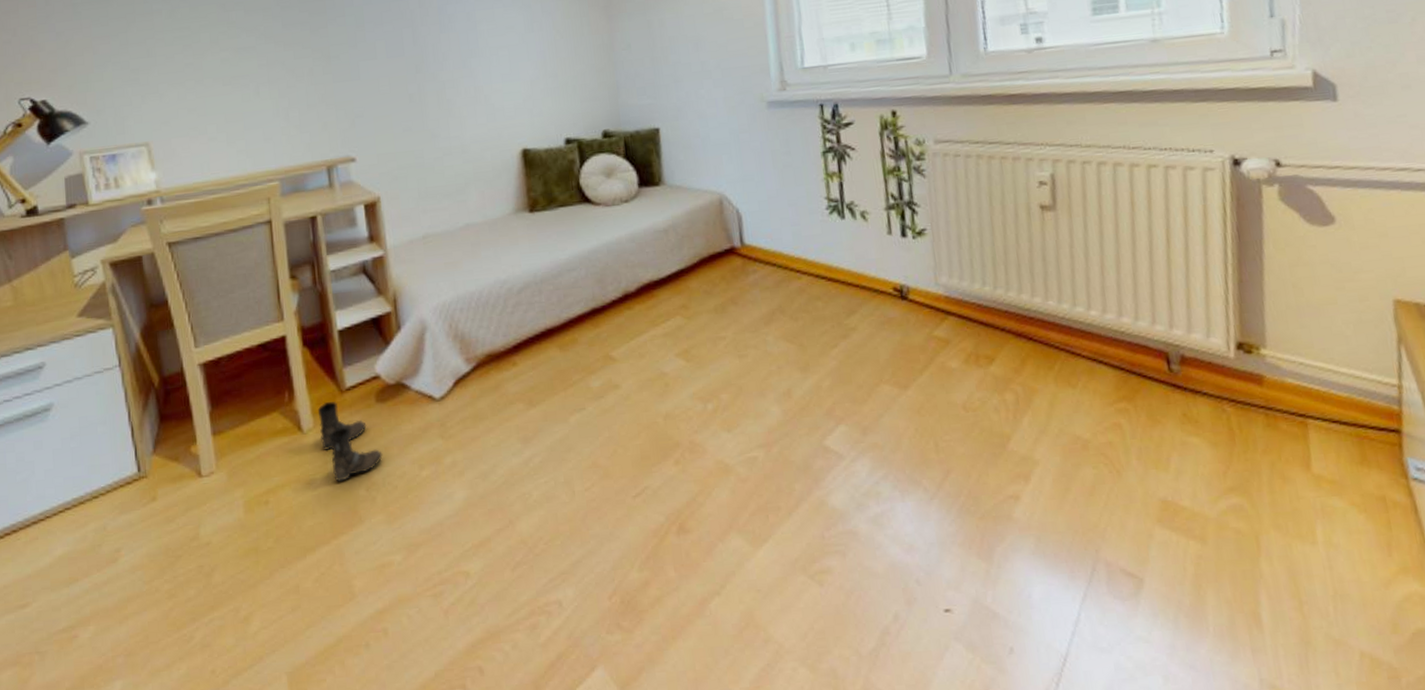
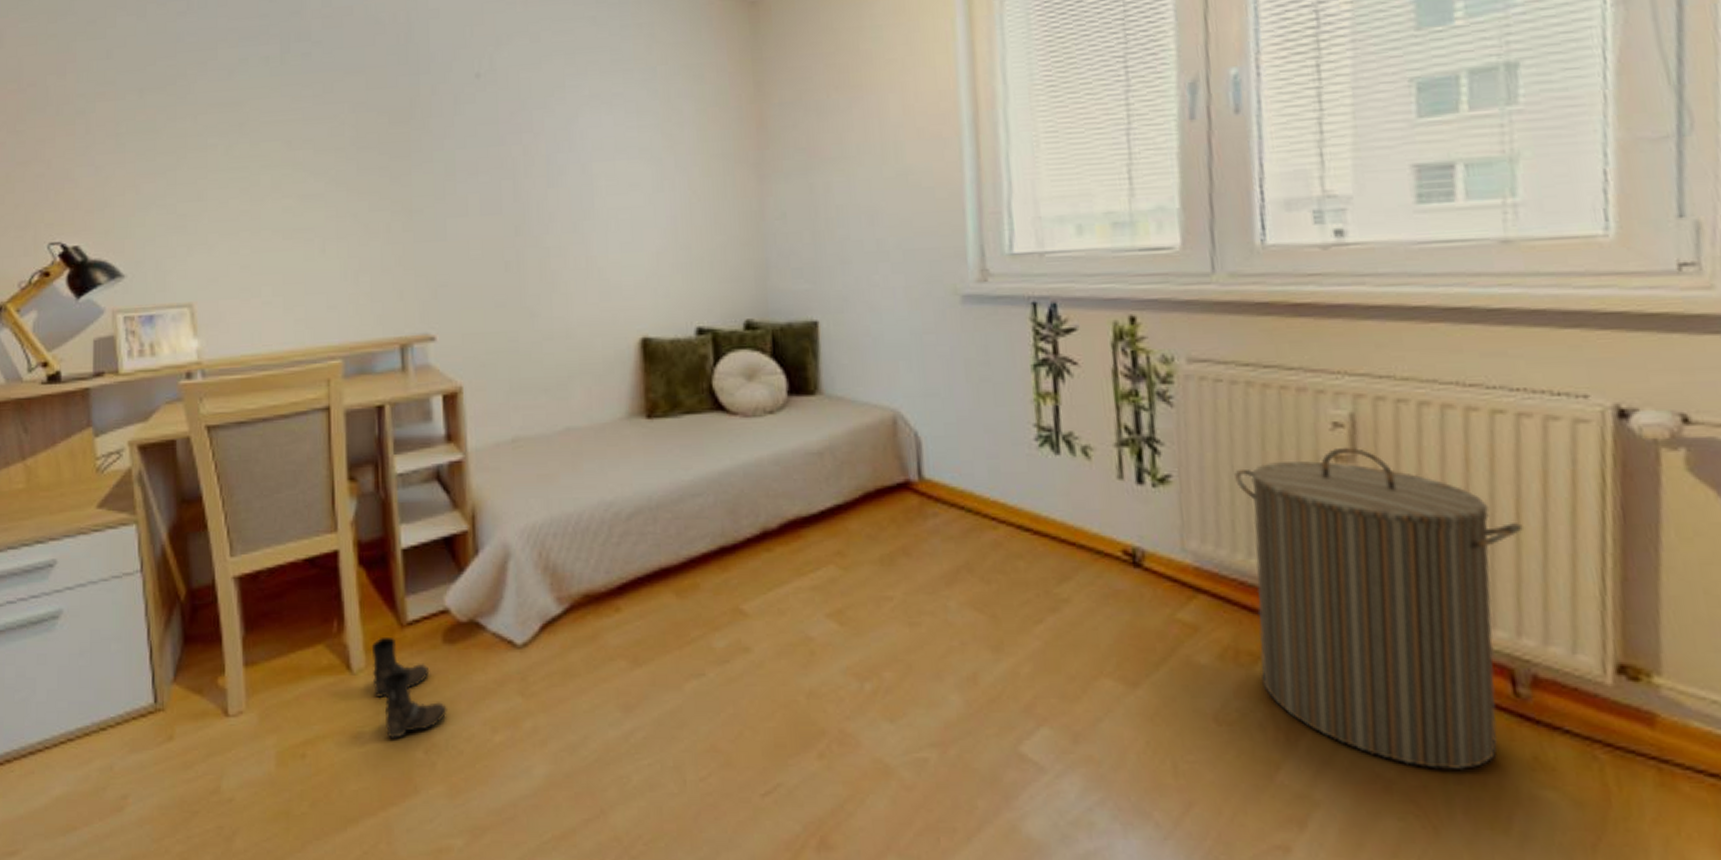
laundry hamper: none [971,199,1172,429] -> present [1234,447,1523,769]

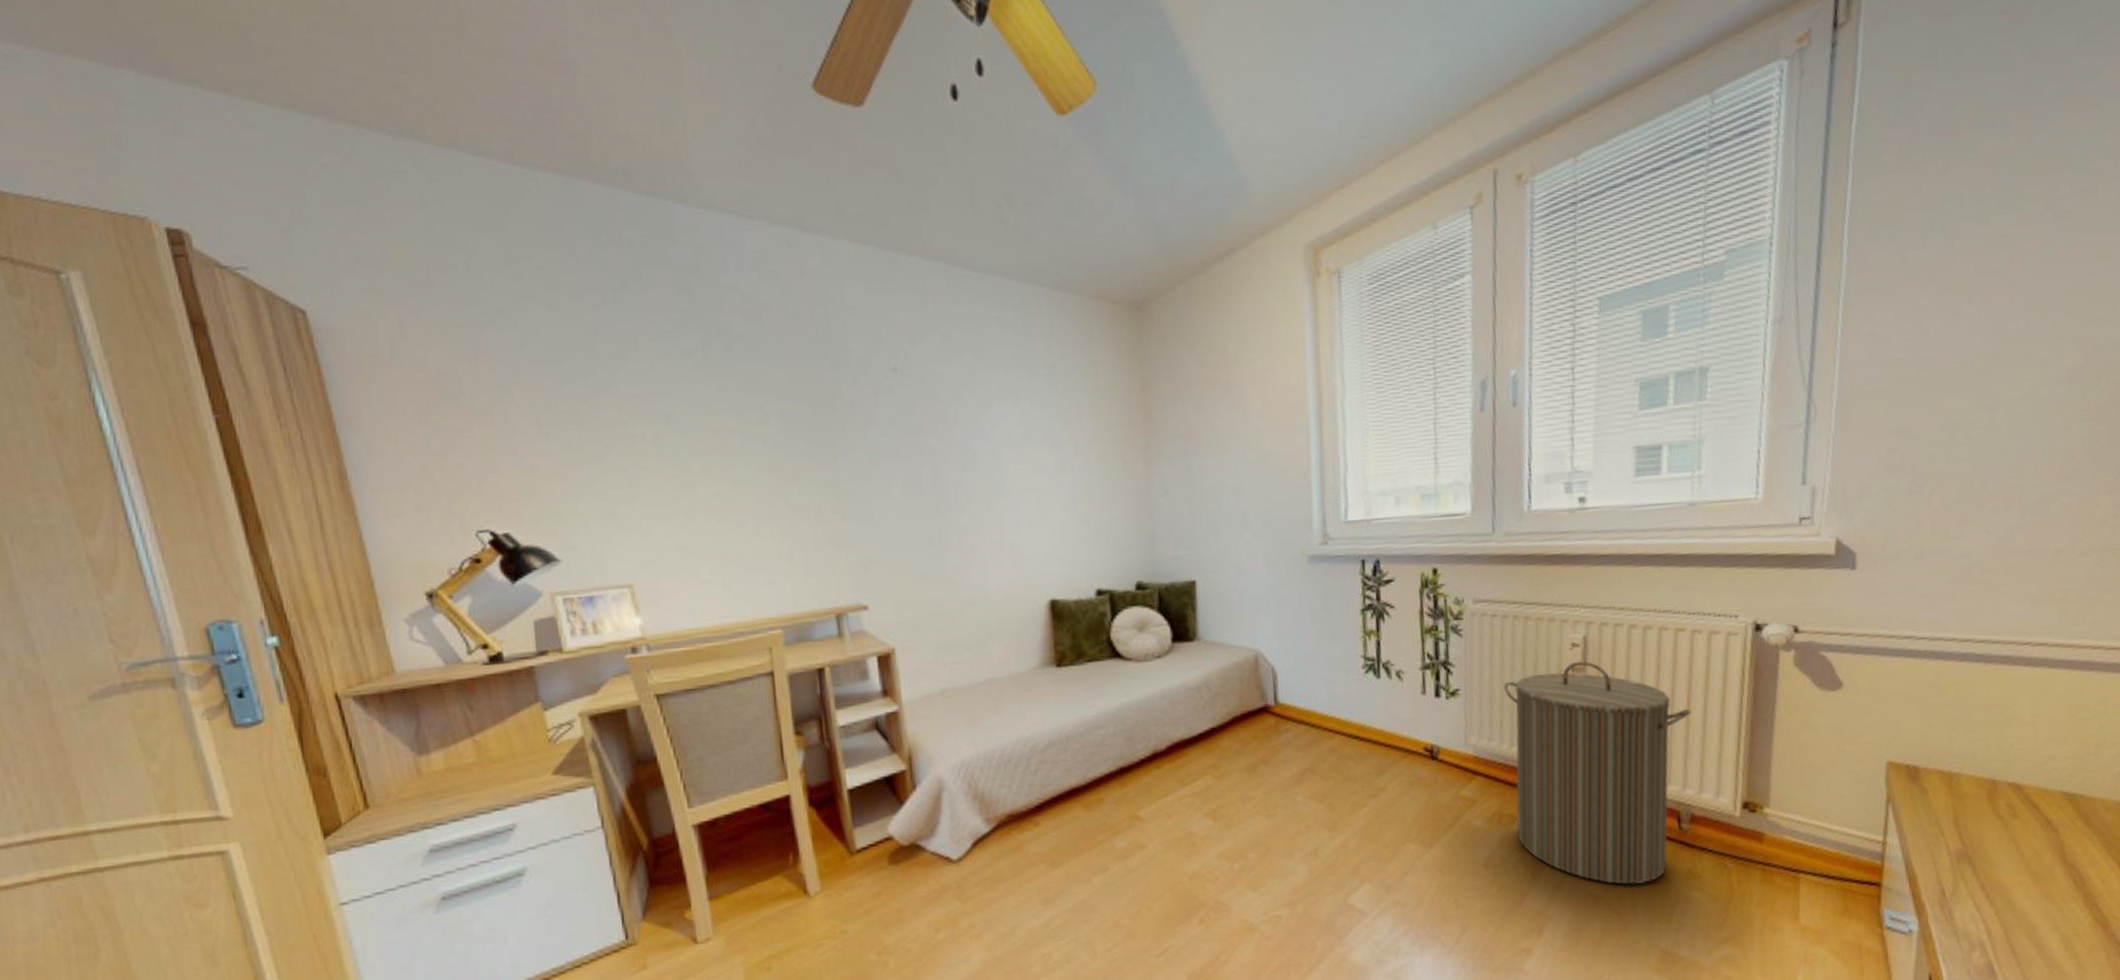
boots: present [371,636,447,739] -> none [825,863,896,946]

